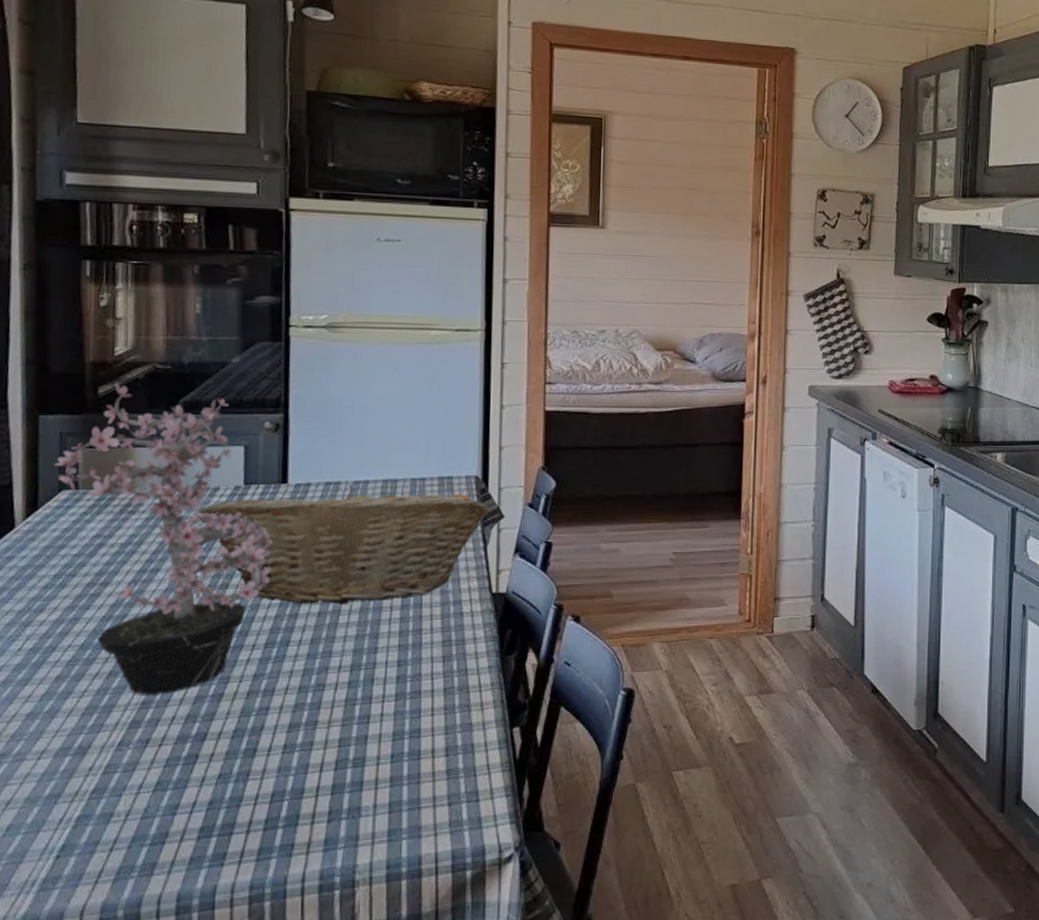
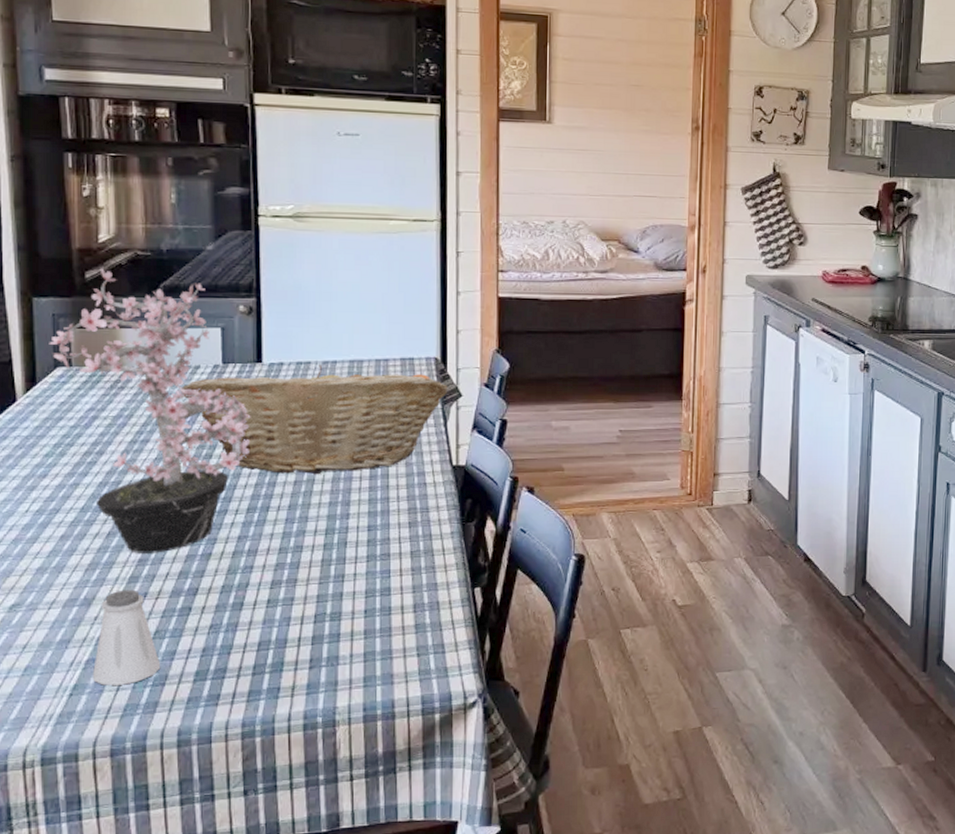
saltshaker: none [84,736,161,845] -> present [93,589,161,686]

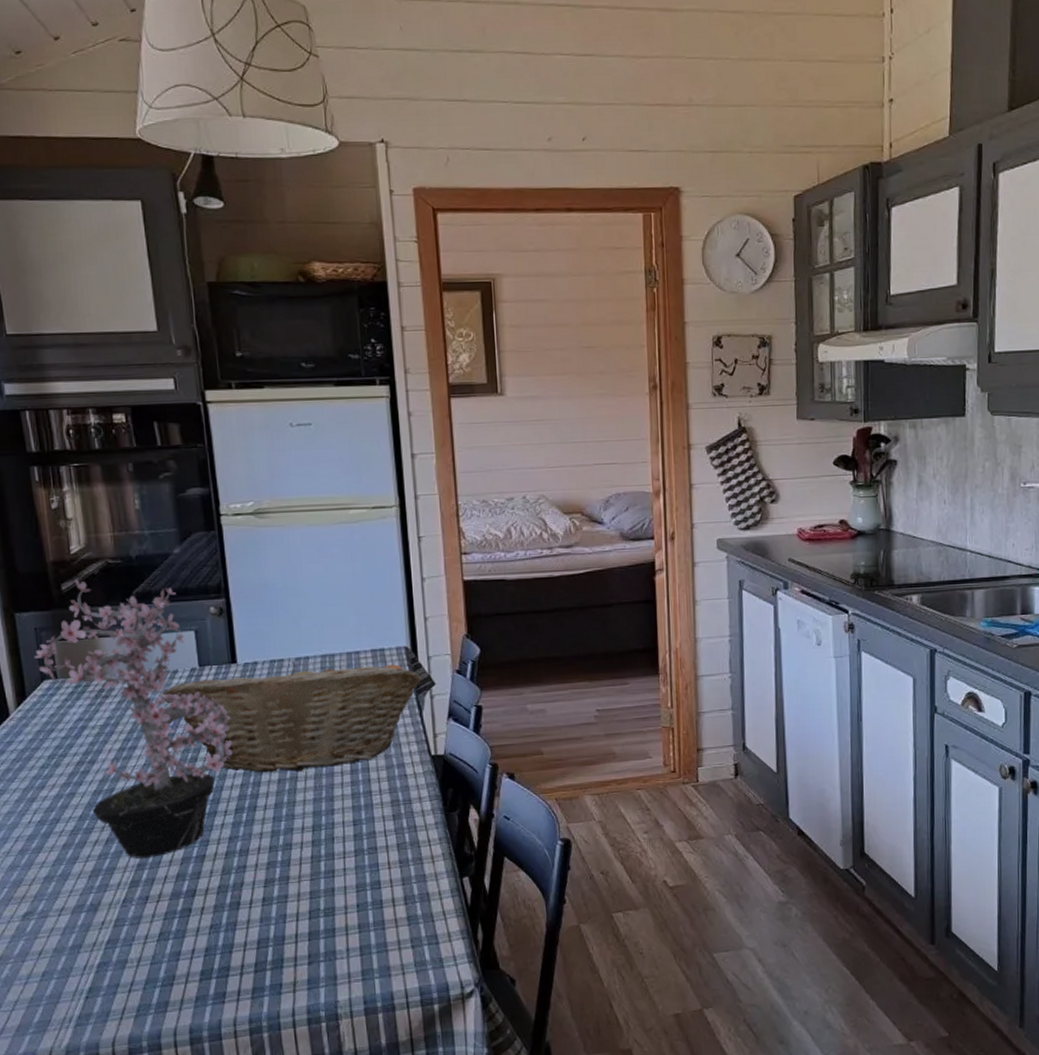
saltshaker: present [93,589,161,686] -> none [105,893,168,988]

